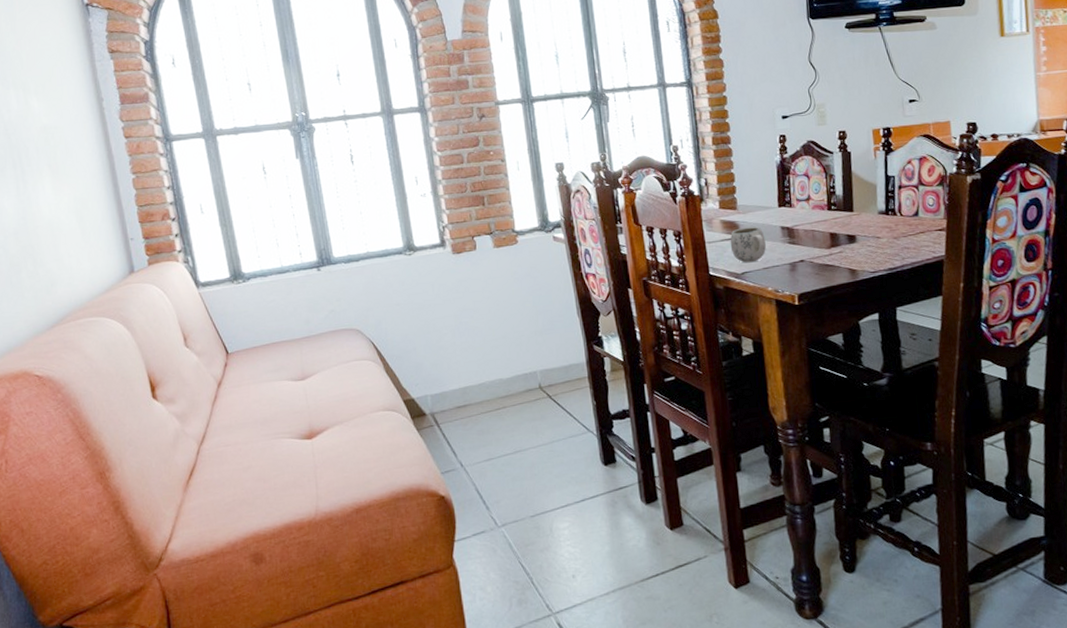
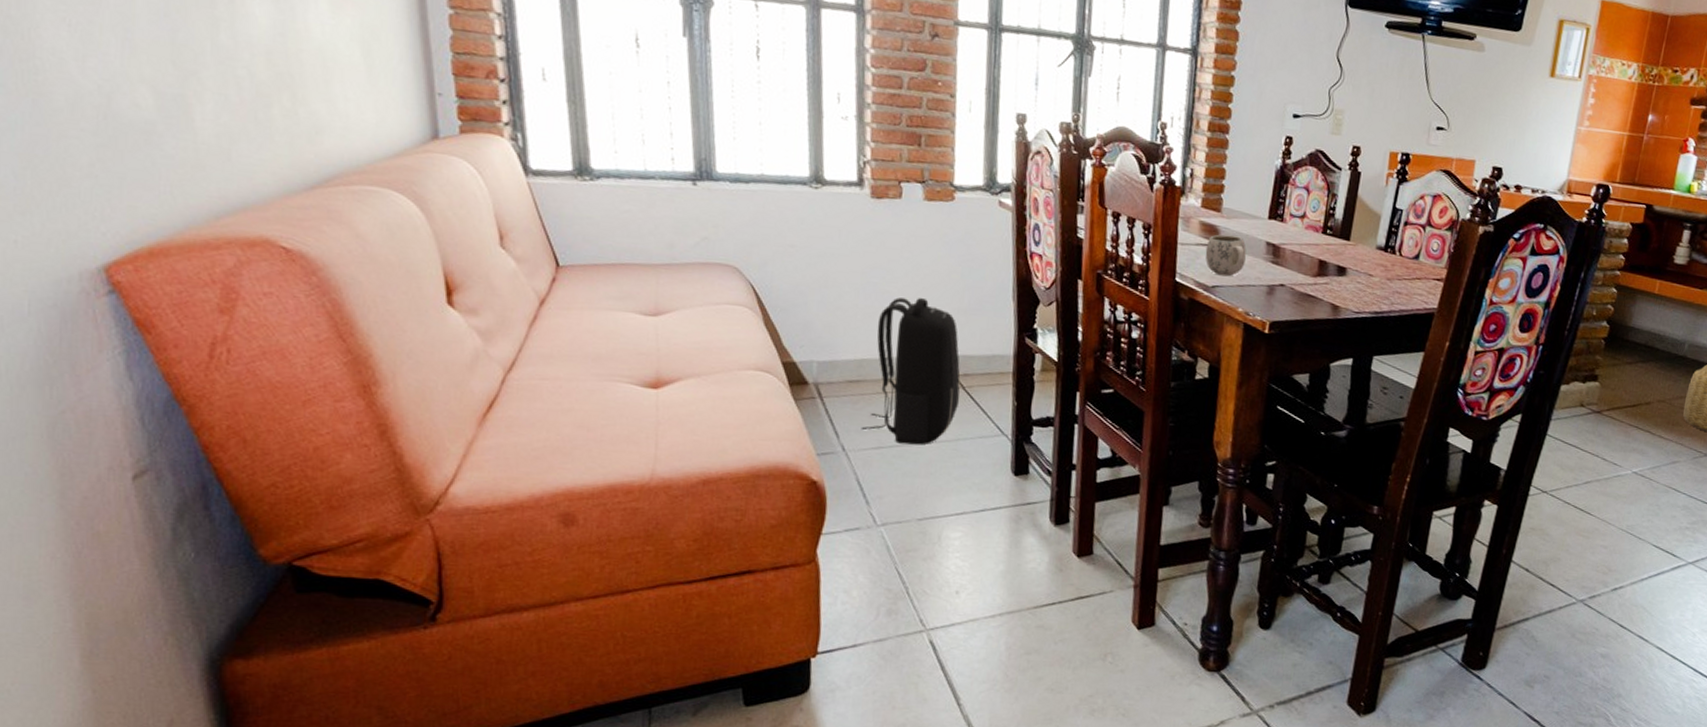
backpack: none [473,328,549,453] -> present [861,297,961,445]

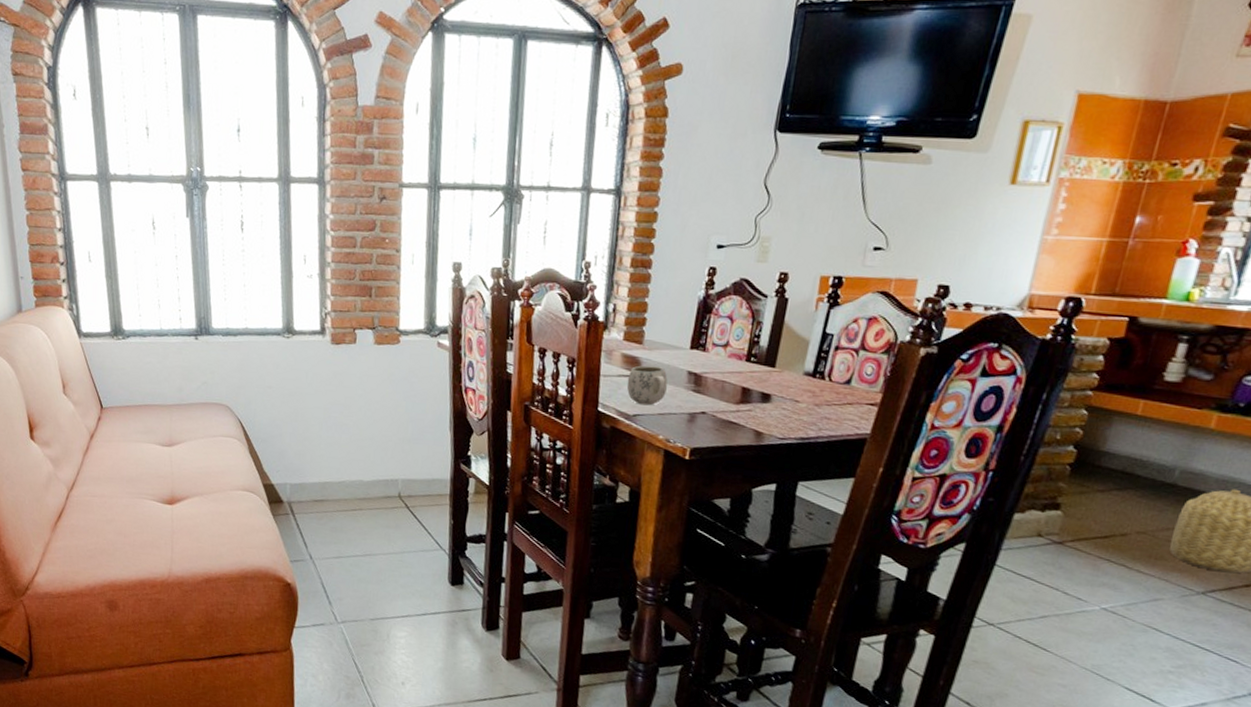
backpack: present [861,297,961,445] -> none [324,429,405,556]

